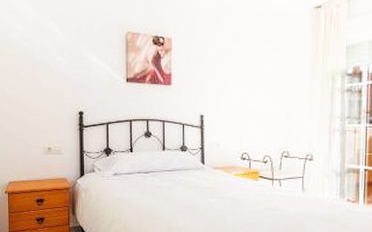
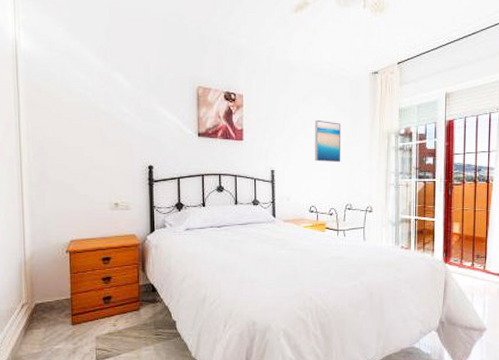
wall art: none [248,61,278,107] -> present [315,119,341,163]

